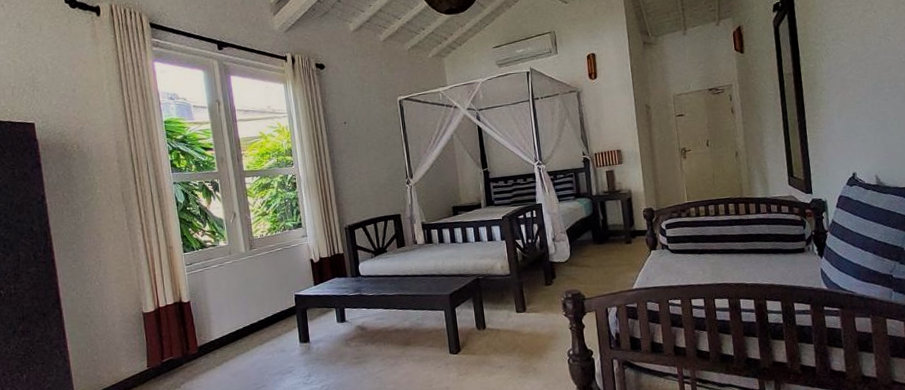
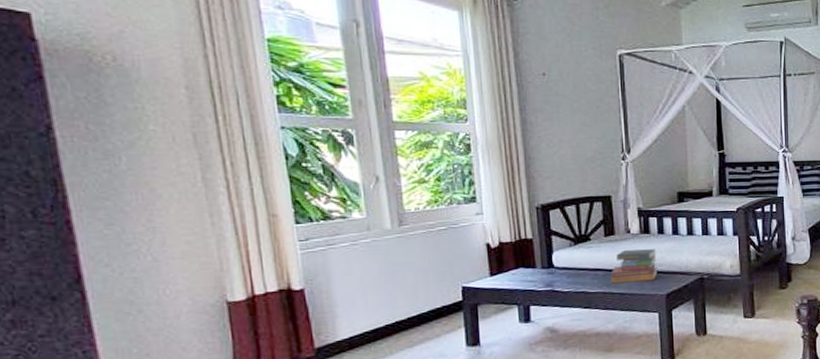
books: none [404,256,441,288] -> present [611,249,658,284]

